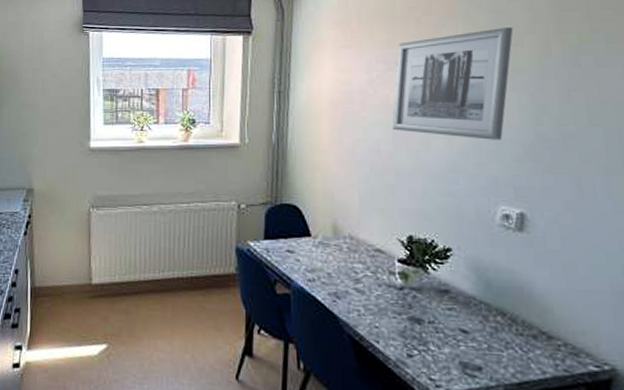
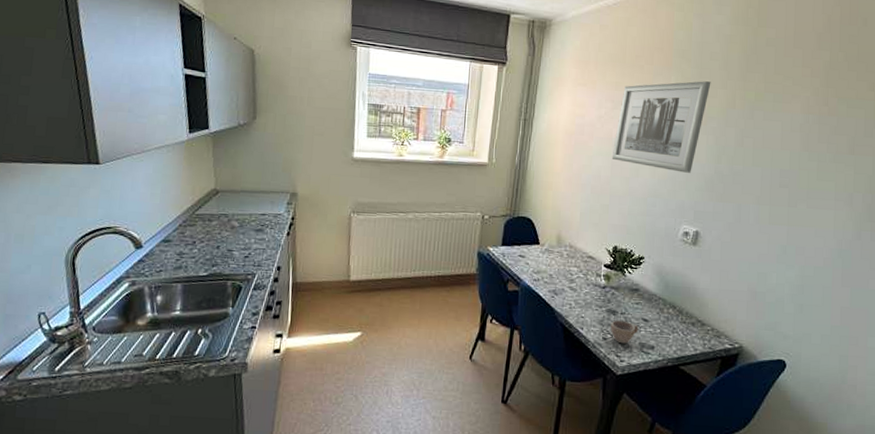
cup: none [415,331,456,363] -> present [610,320,639,344]

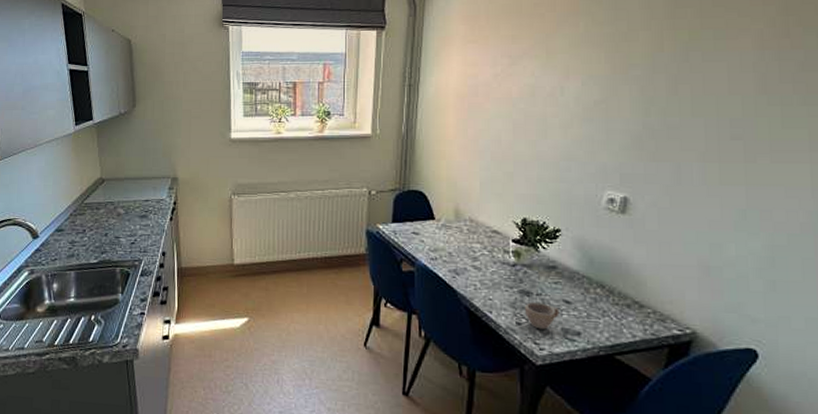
wall art: present [611,81,711,173] -> none [513,23,630,130]

